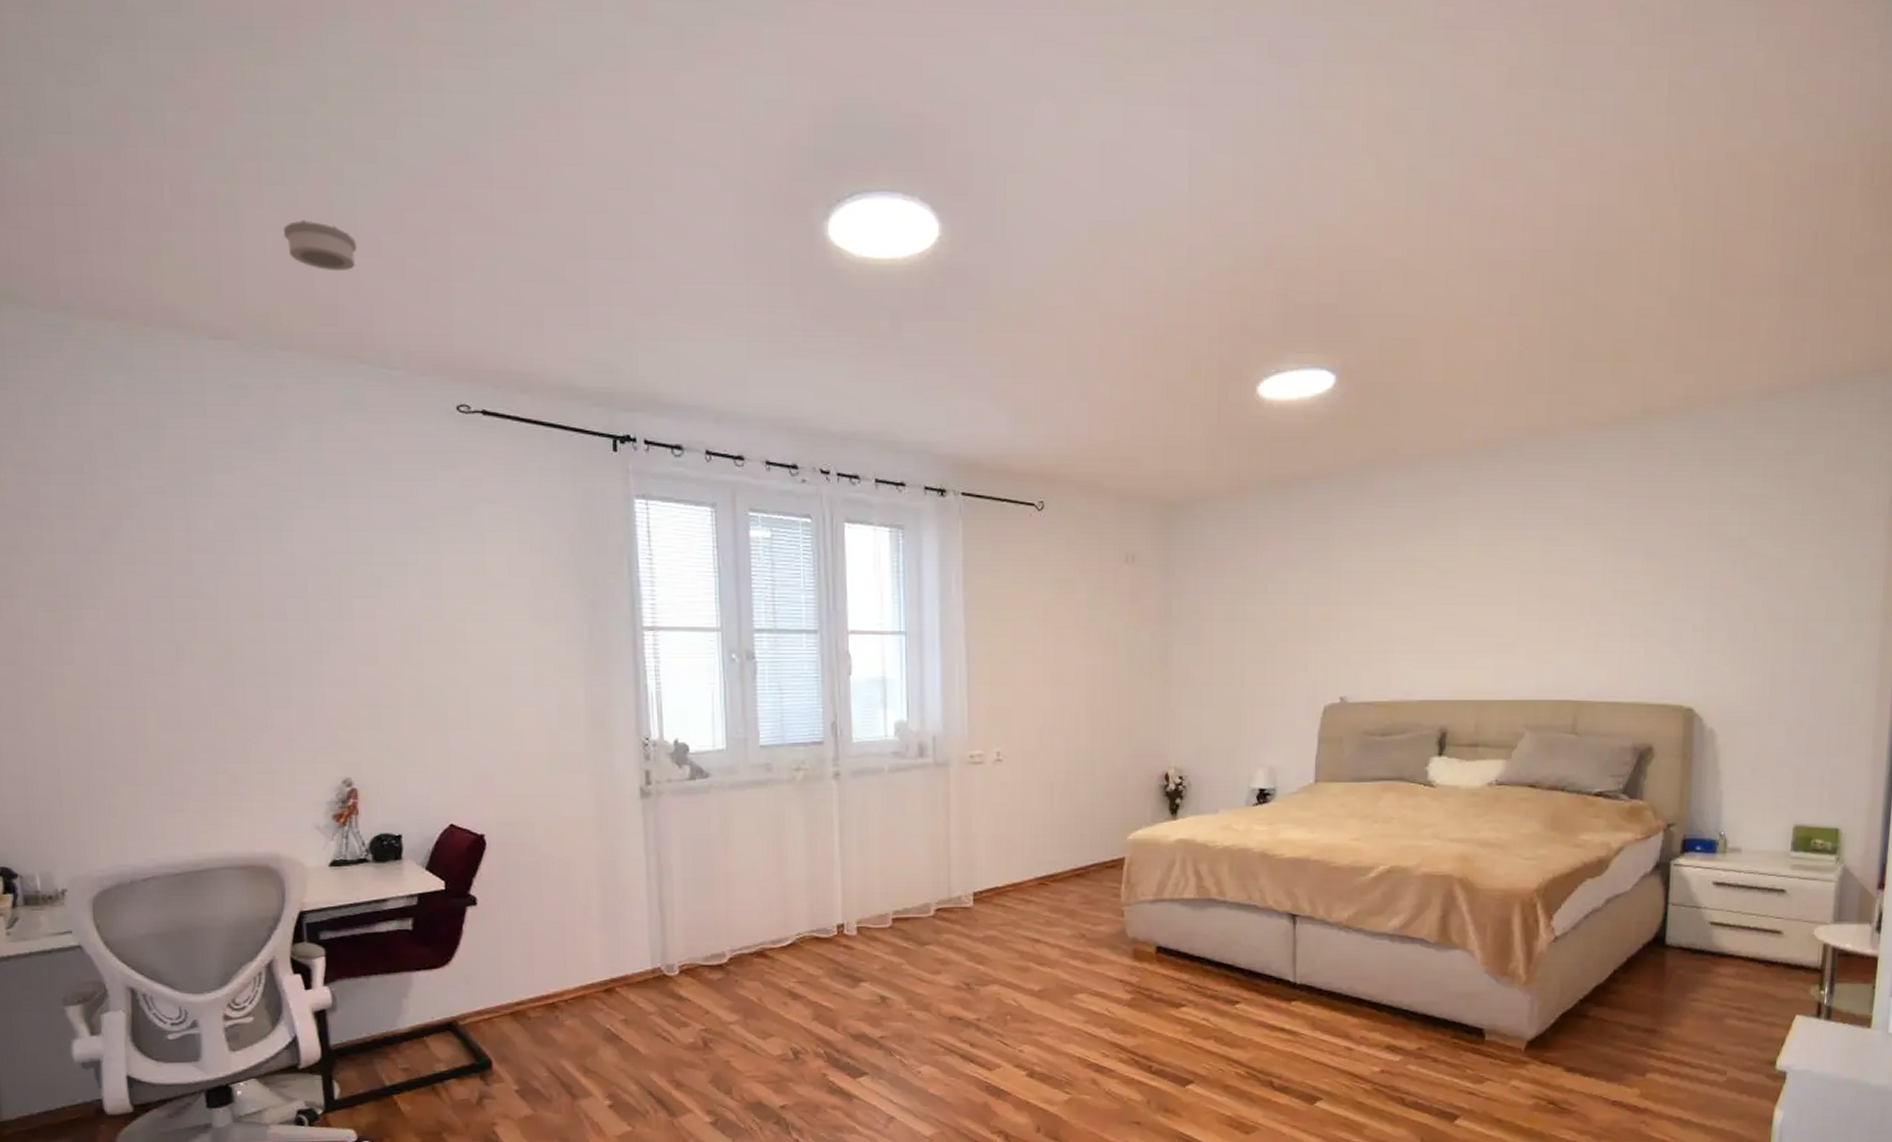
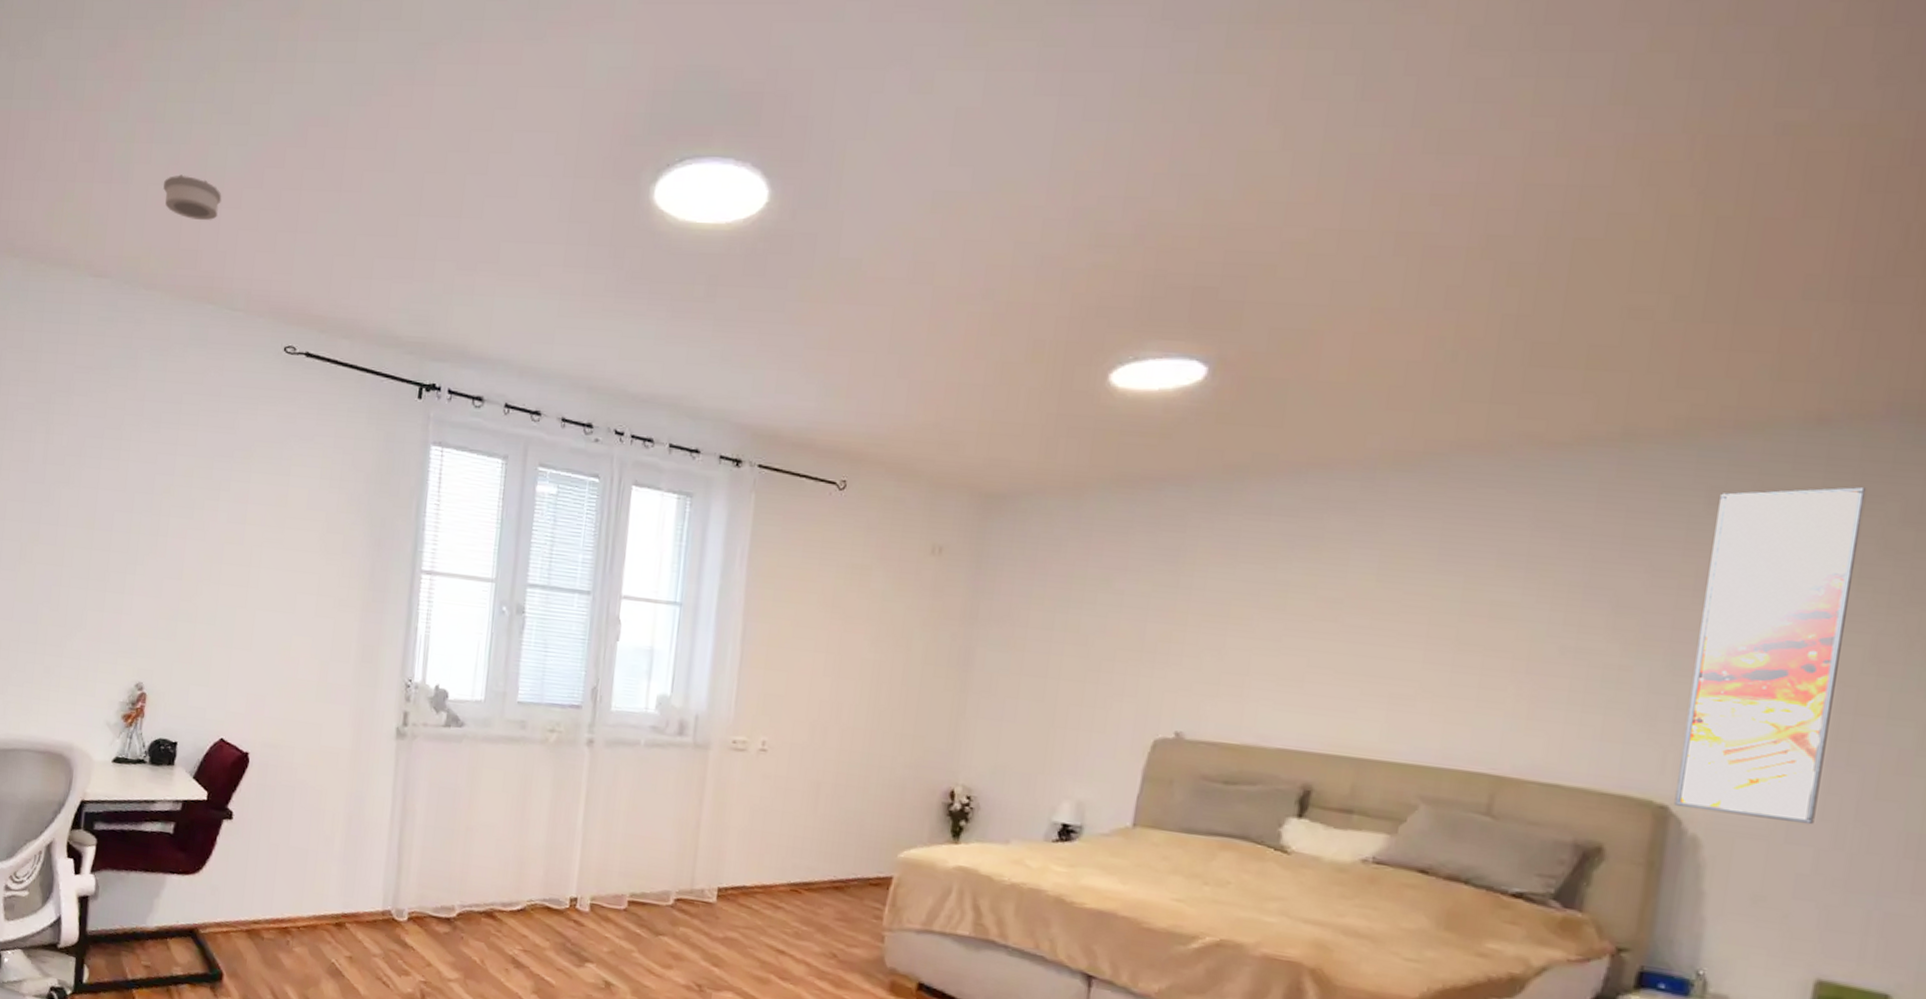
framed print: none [1697,443,1802,709] -> present [1674,486,1865,825]

